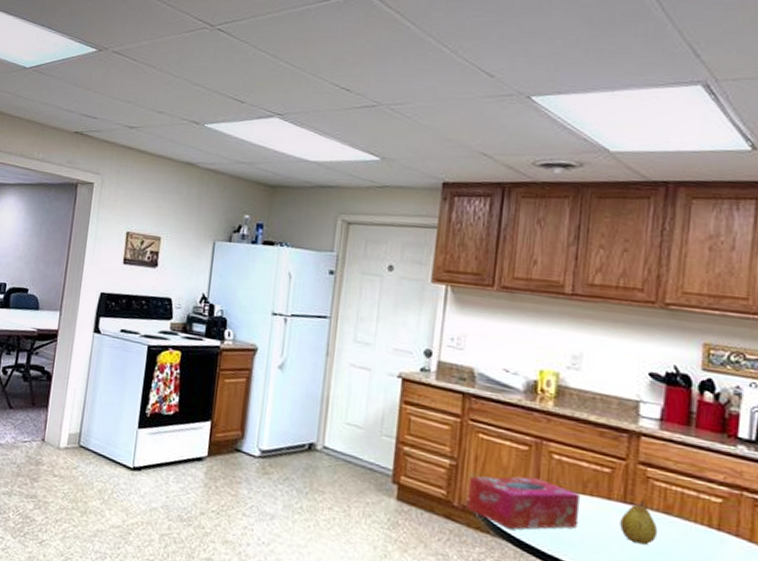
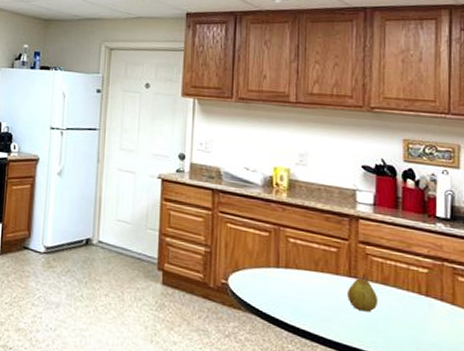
tissue box: present [466,476,581,530] -> none [220,258,314,305]

